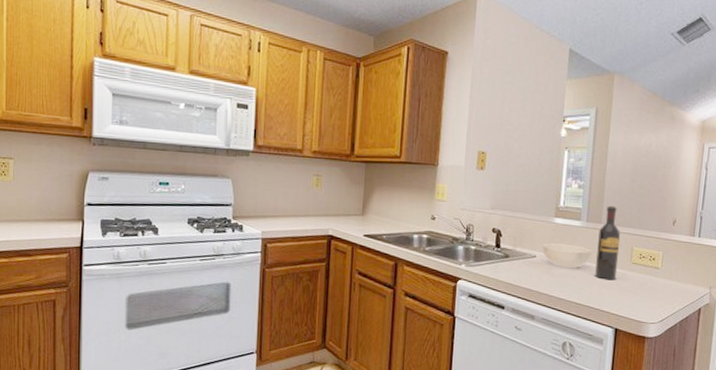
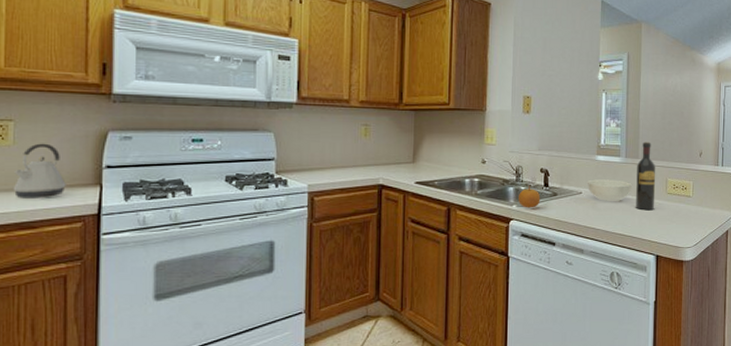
kettle: none [13,180,55,230] -> present [13,143,66,199]
fruit: none [468,245,491,269] -> present [518,185,541,208]

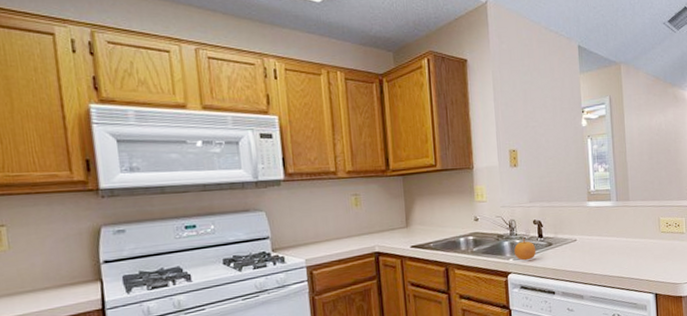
kettle: present [13,143,66,199] -> none [14,245,67,302]
bowl: present [587,179,633,202] -> none [580,223,626,247]
wine bottle: present [636,141,656,211] -> none [628,183,650,251]

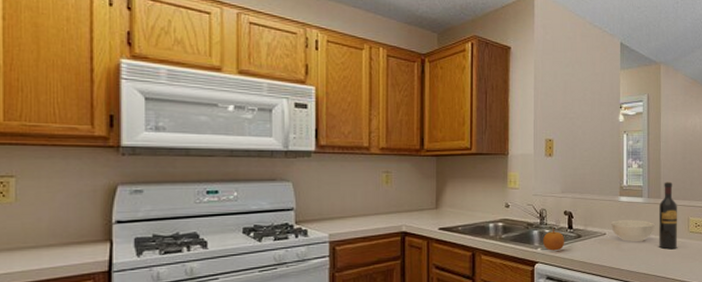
bowl: none [580,223,626,247] -> present [610,220,656,243]
wine bottle: none [628,183,650,251] -> present [658,181,678,250]

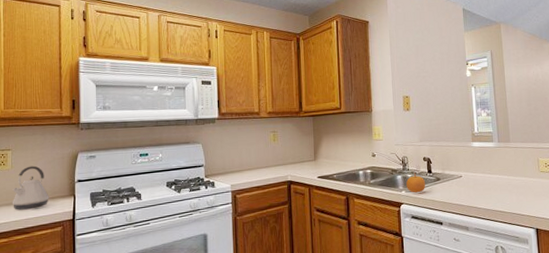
kettle: none [16,199,74,258] -> present [12,166,49,210]
bowl: present [610,220,656,243] -> none [465,162,508,183]
wine bottle: present [658,181,678,250] -> none [509,126,530,189]

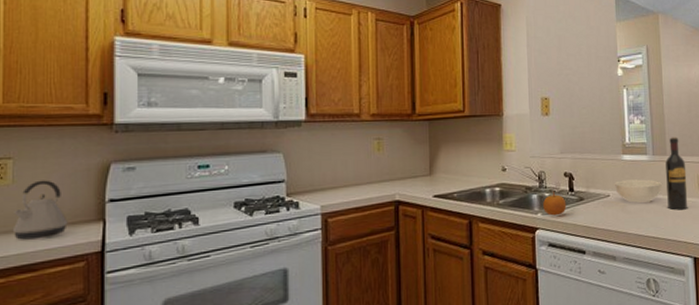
bowl: none [465,162,508,183] -> present [614,179,663,204]
wine bottle: none [509,126,530,189] -> present [665,137,688,210]

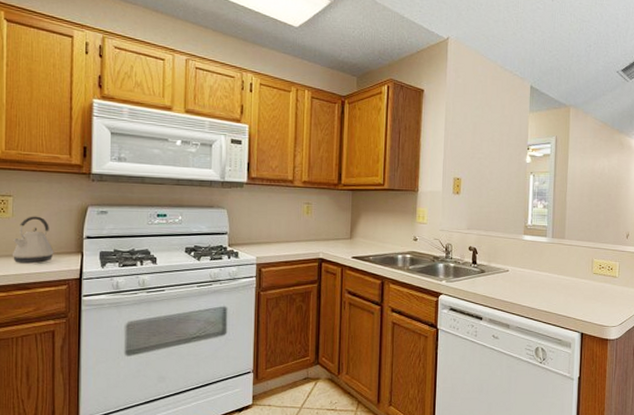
fruit: present [543,191,567,216] -> none [448,262,469,284]
bowl: present [614,179,663,204] -> none [513,258,559,281]
wine bottle: present [665,137,688,210] -> none [561,223,582,290]

